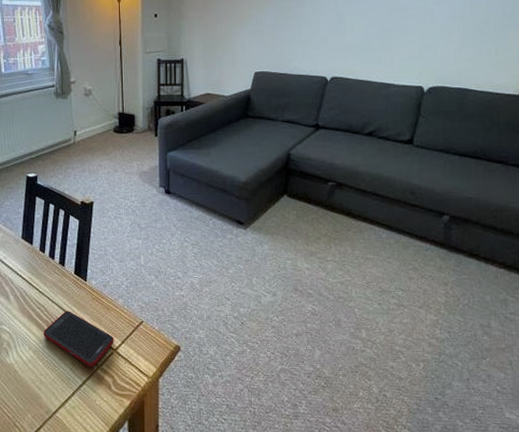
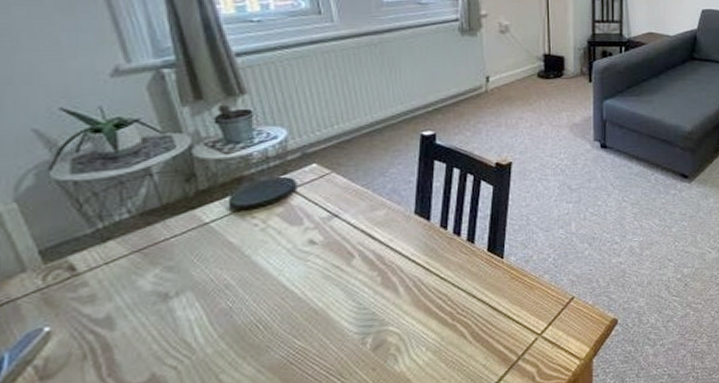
cell phone: present [43,311,114,368] -> none [446,296,539,360]

